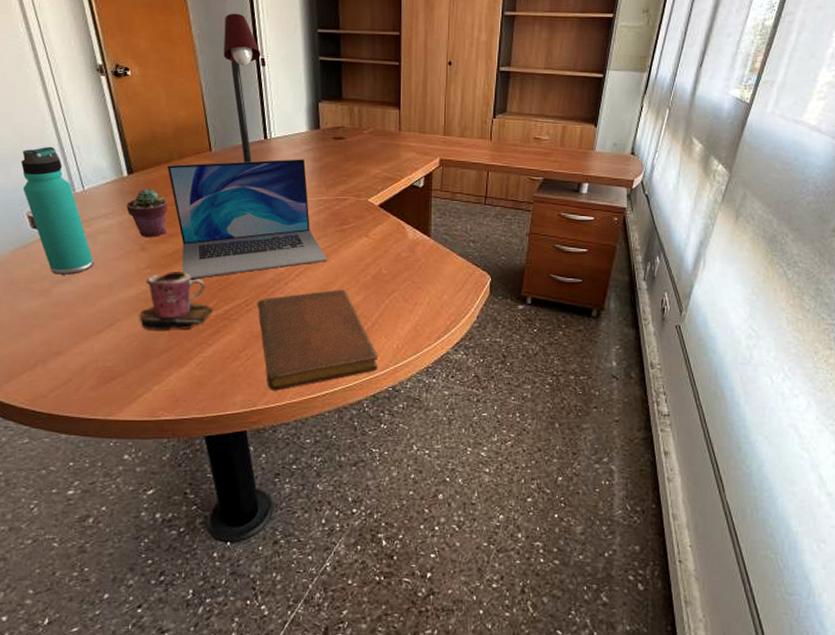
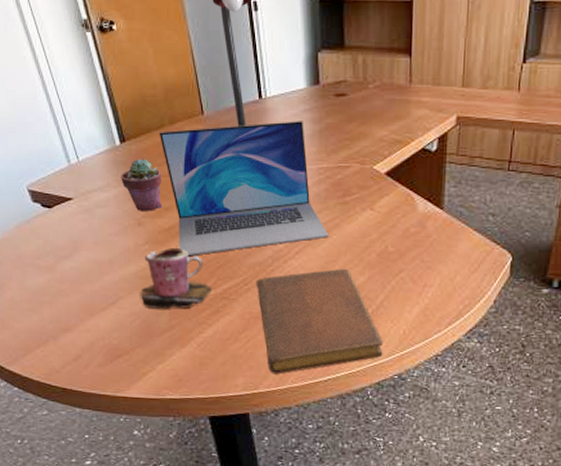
thermos bottle: present [21,146,94,275] -> none [17,114,93,251]

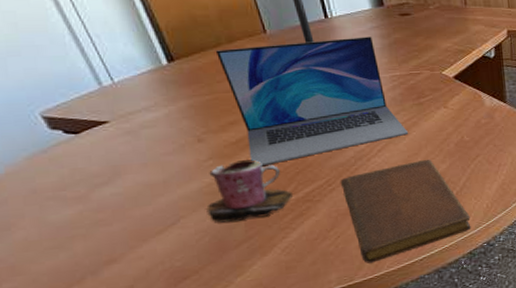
potted succulent: present [121,158,163,211] -> none [171,76,227,128]

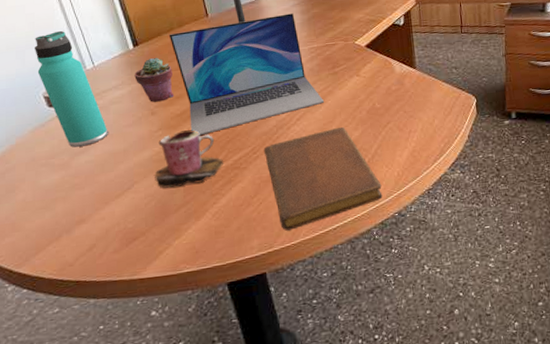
thermos bottle: none [20,36,141,178] -> present [35,30,108,147]
potted succulent: none [171,76,227,128] -> present [134,57,174,102]

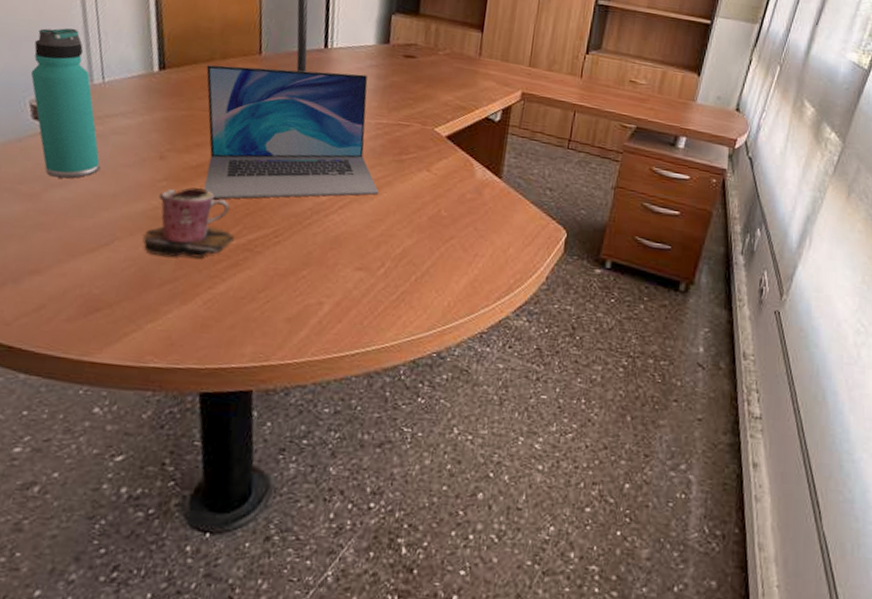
potted succulent: present [134,57,174,102] -> none [150,89,200,146]
notebook: present [263,126,383,231] -> none [286,228,425,344]

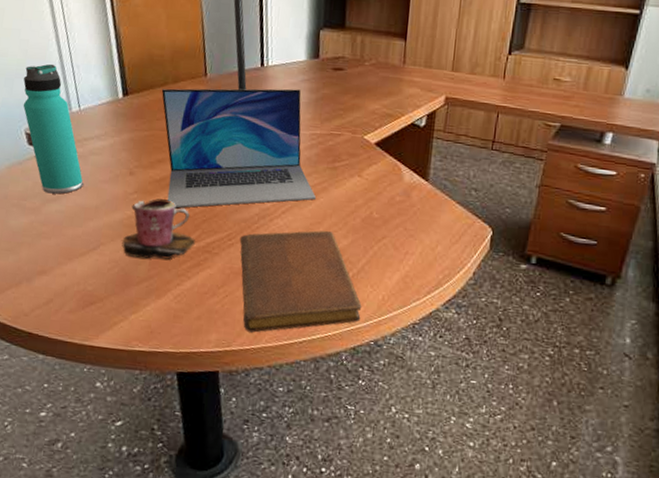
notebook: none [286,228,425,344] -> present [239,230,362,333]

